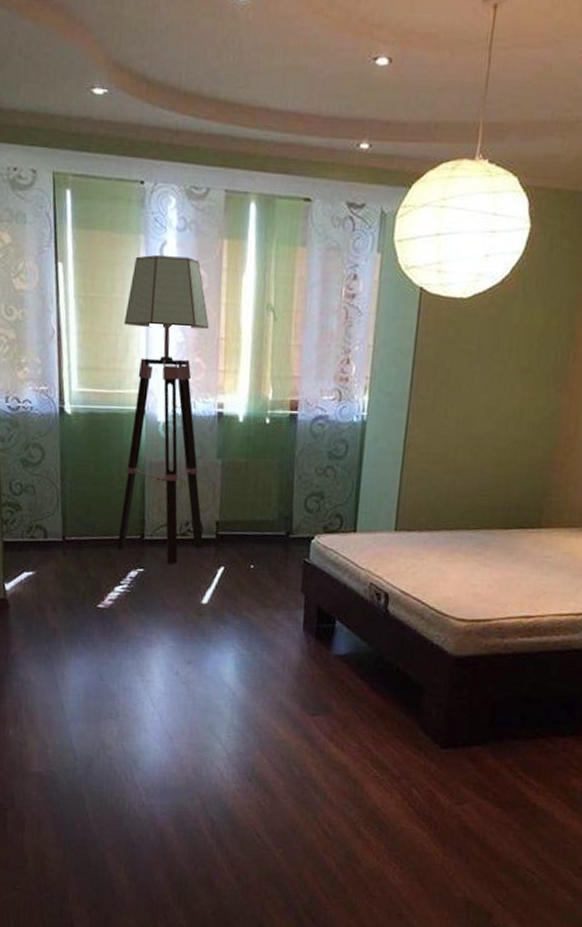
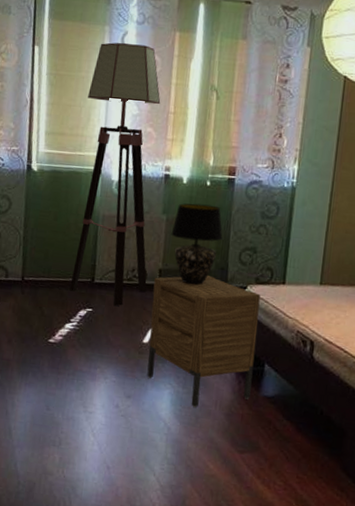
nightstand: none [208,526,329,670] -> present [147,276,260,407]
table lamp: none [227,444,286,537] -> present [171,203,223,285]

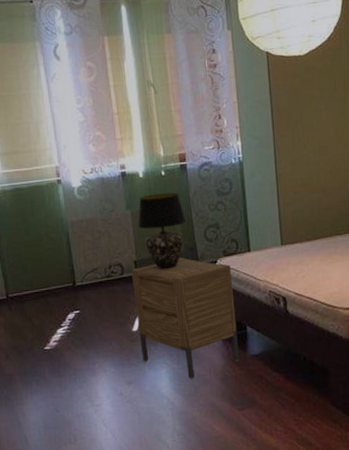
floor lamp: present [69,42,161,306] -> none [32,54,127,303]

